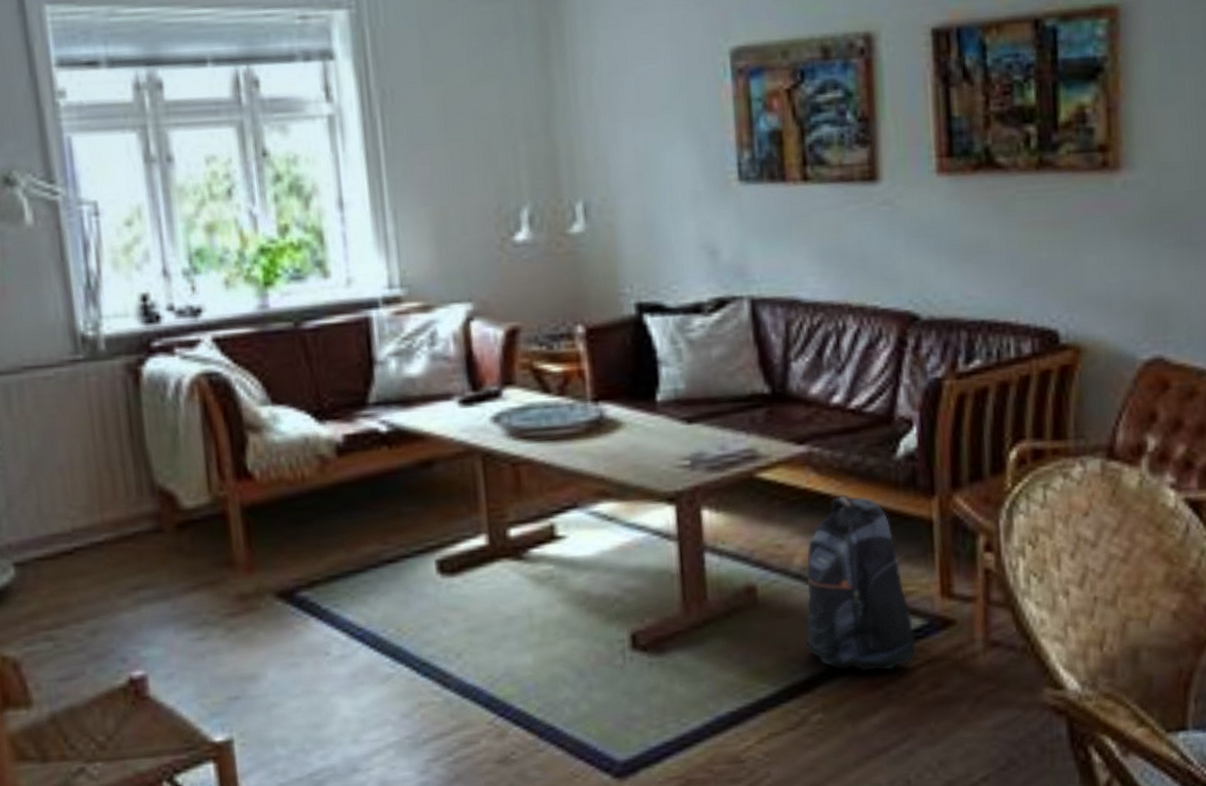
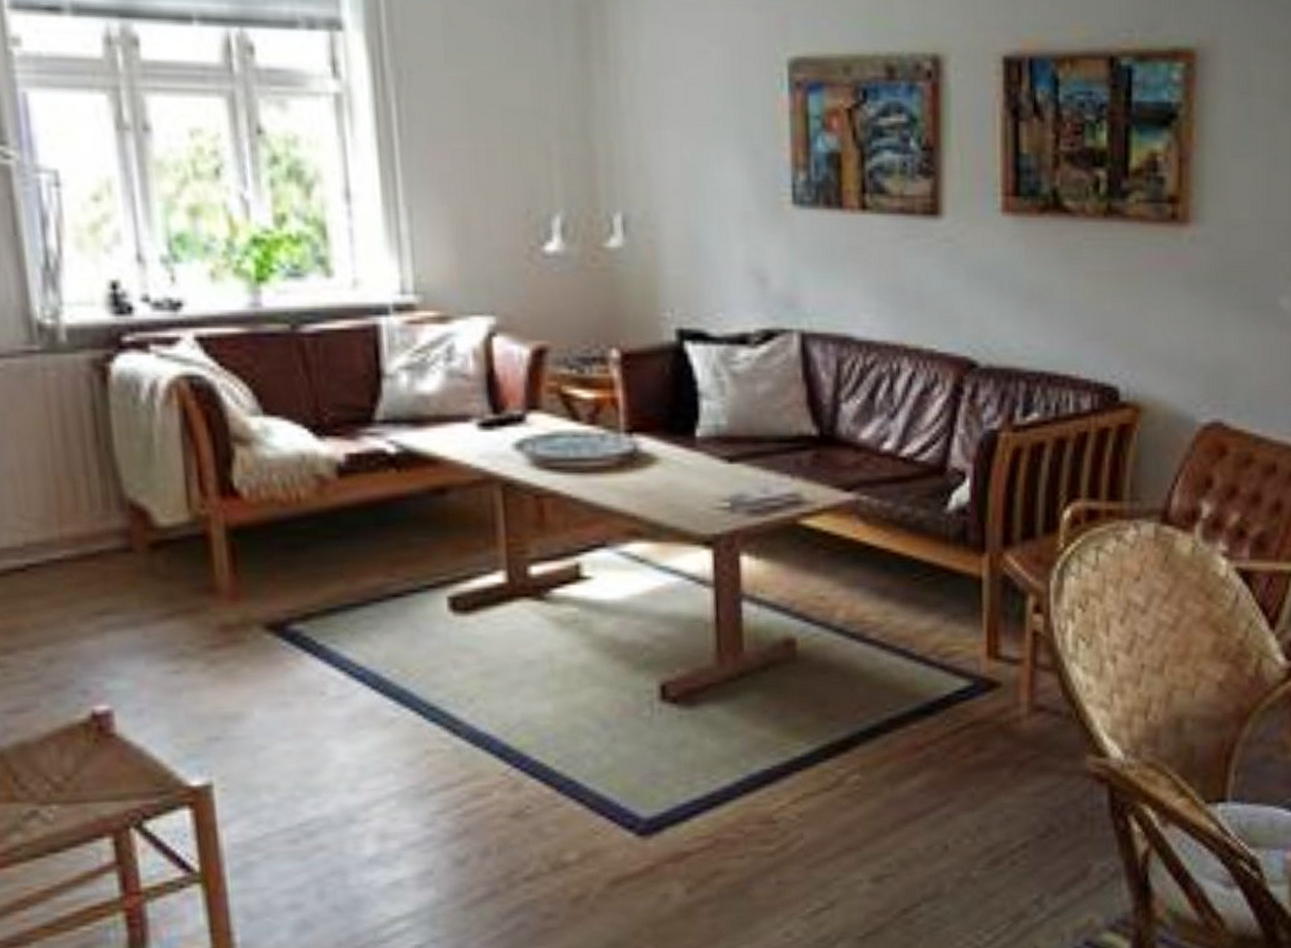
backpack: present [805,495,916,671] -> none [845,547,959,732]

